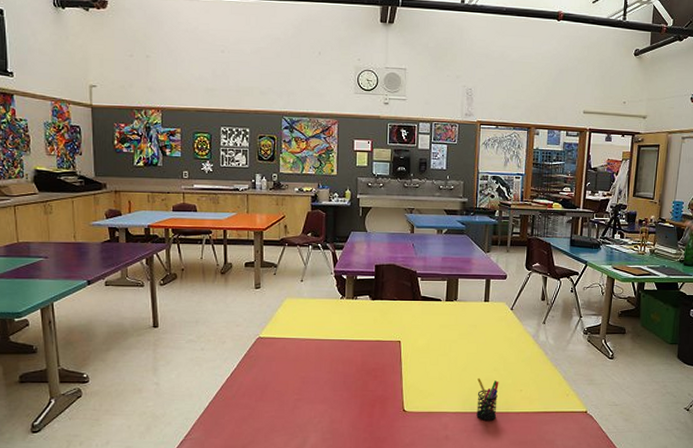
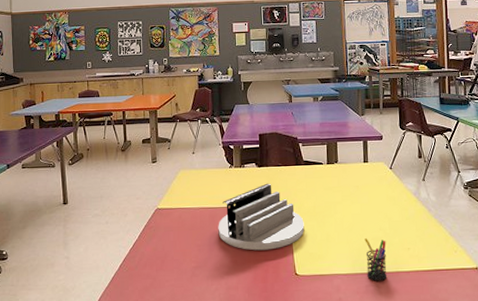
desk organizer: none [324,317,416,385] -> present [218,183,305,251]

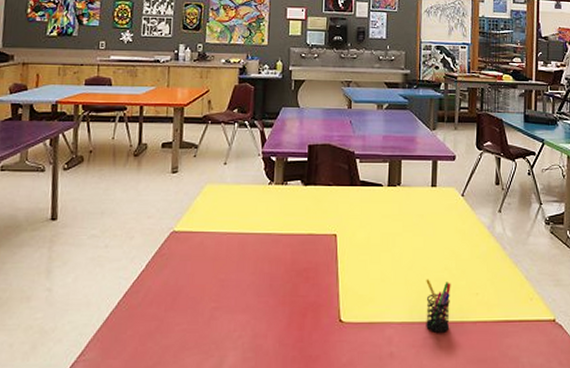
desk organizer: present [218,183,305,251] -> none [248,206,355,290]

